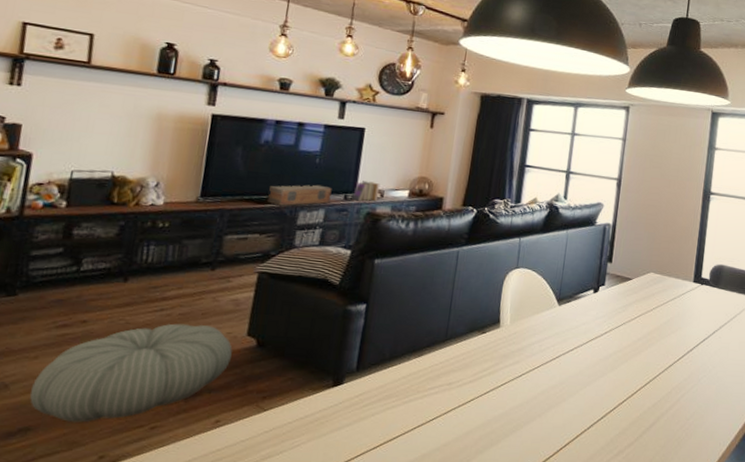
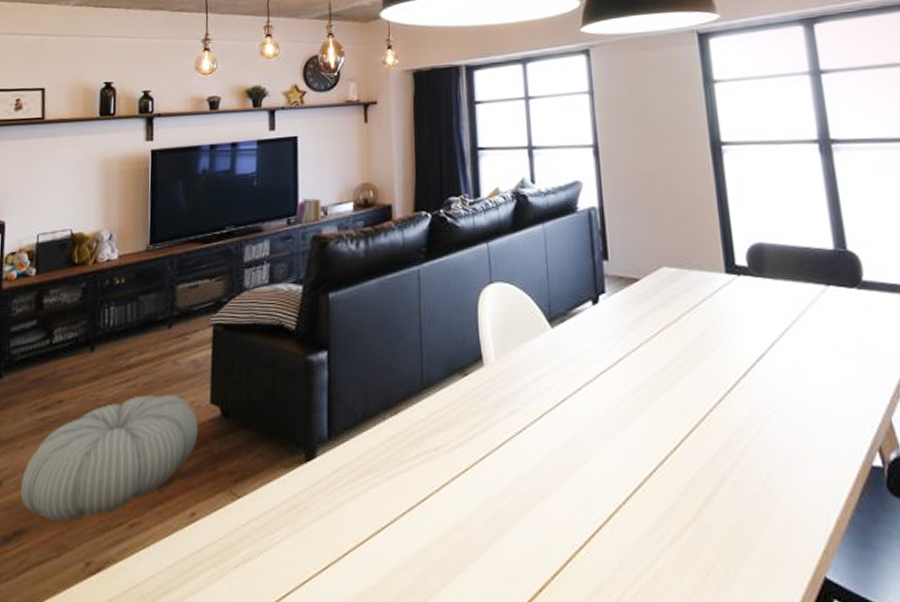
decorative box: present [268,184,332,206] -> none [213,211,274,242]

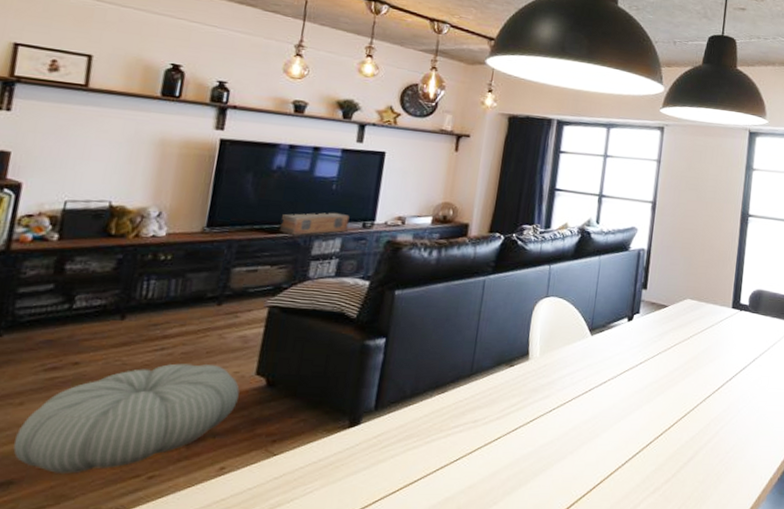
decorative box: none [213,211,274,242] -> present [280,212,350,235]
books: present [294,198,322,224] -> none [369,207,402,229]

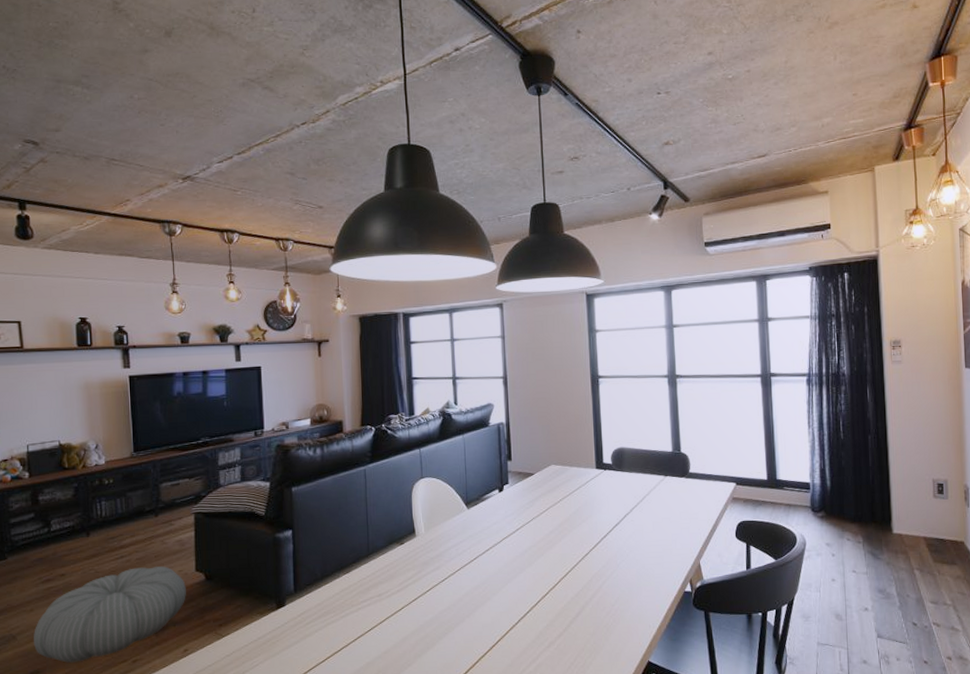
decorative box: present [280,212,350,235] -> none [189,426,243,450]

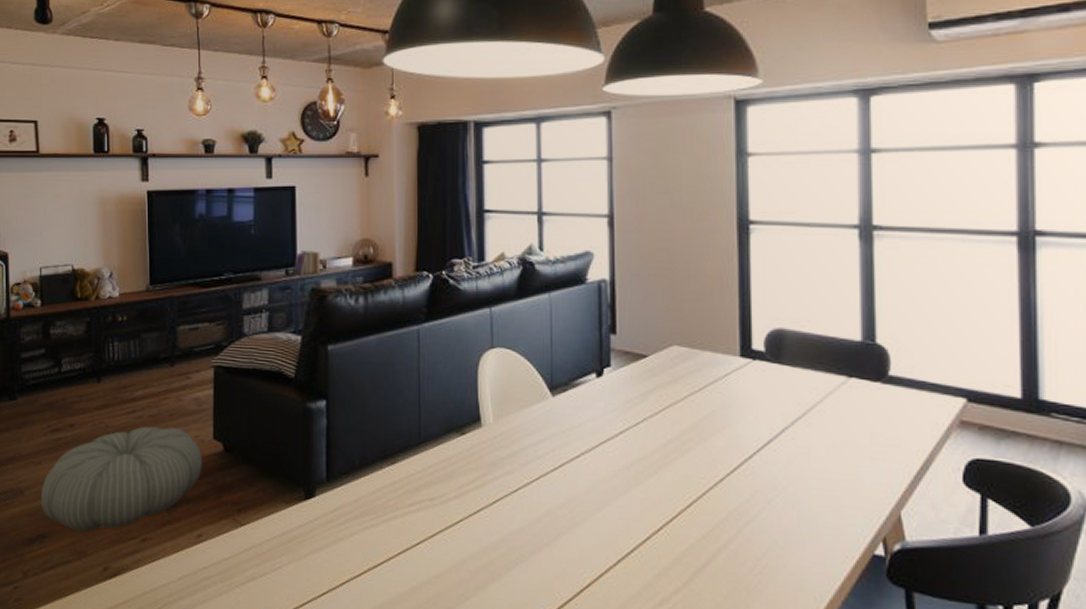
books: none [260,415,285,436] -> present [292,250,321,276]

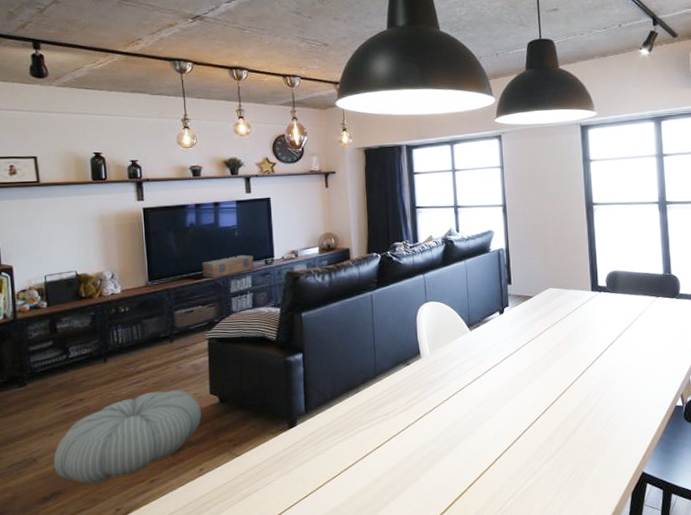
decorative box: none [211,260,272,288] -> present [202,254,254,278]
books: present [292,250,321,276] -> none [271,244,294,264]

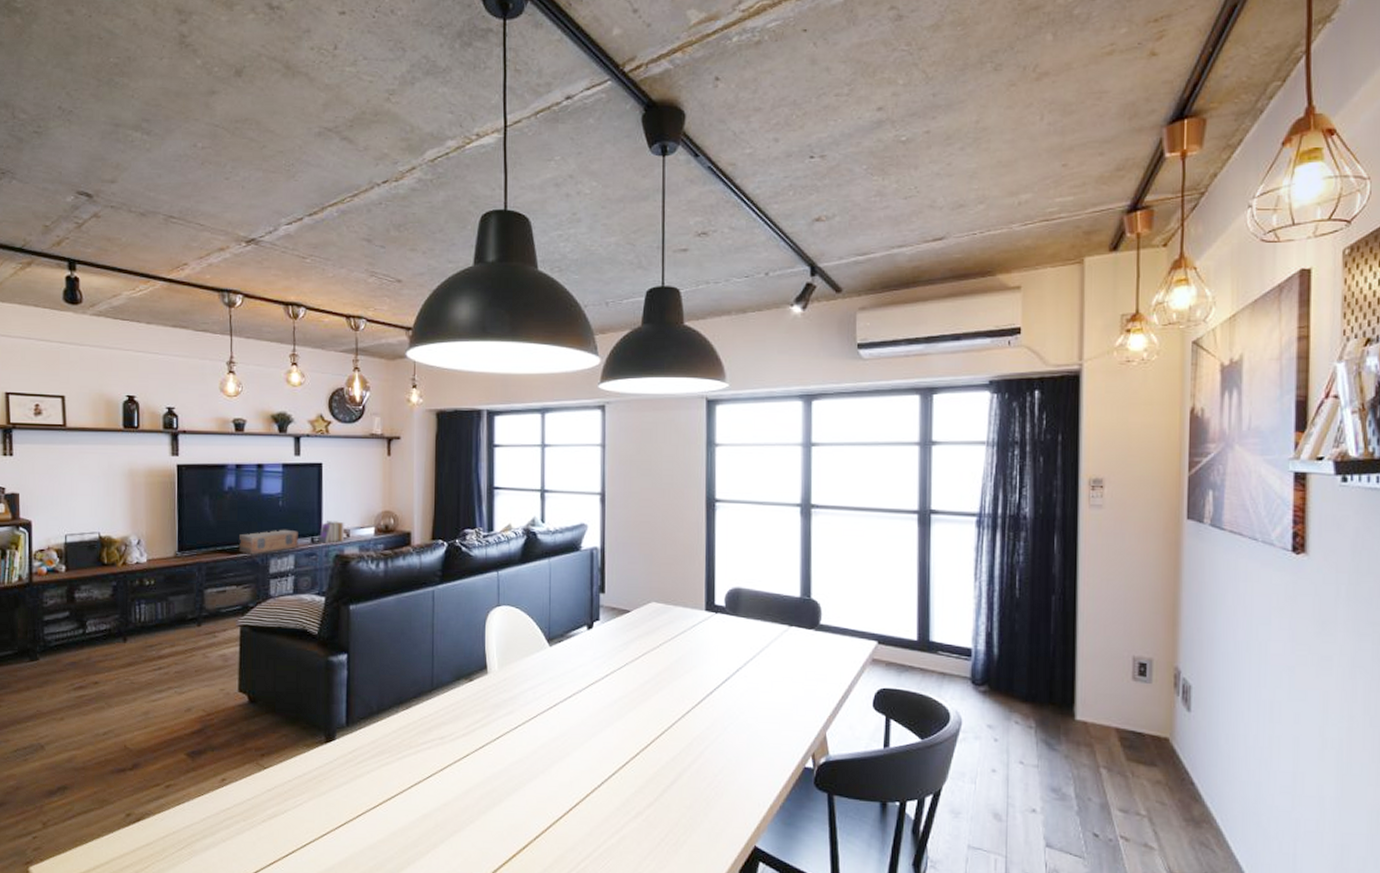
pouf: present [54,390,201,484] -> none [63,682,227,781]
books: none [271,244,294,264] -> present [318,521,345,543]

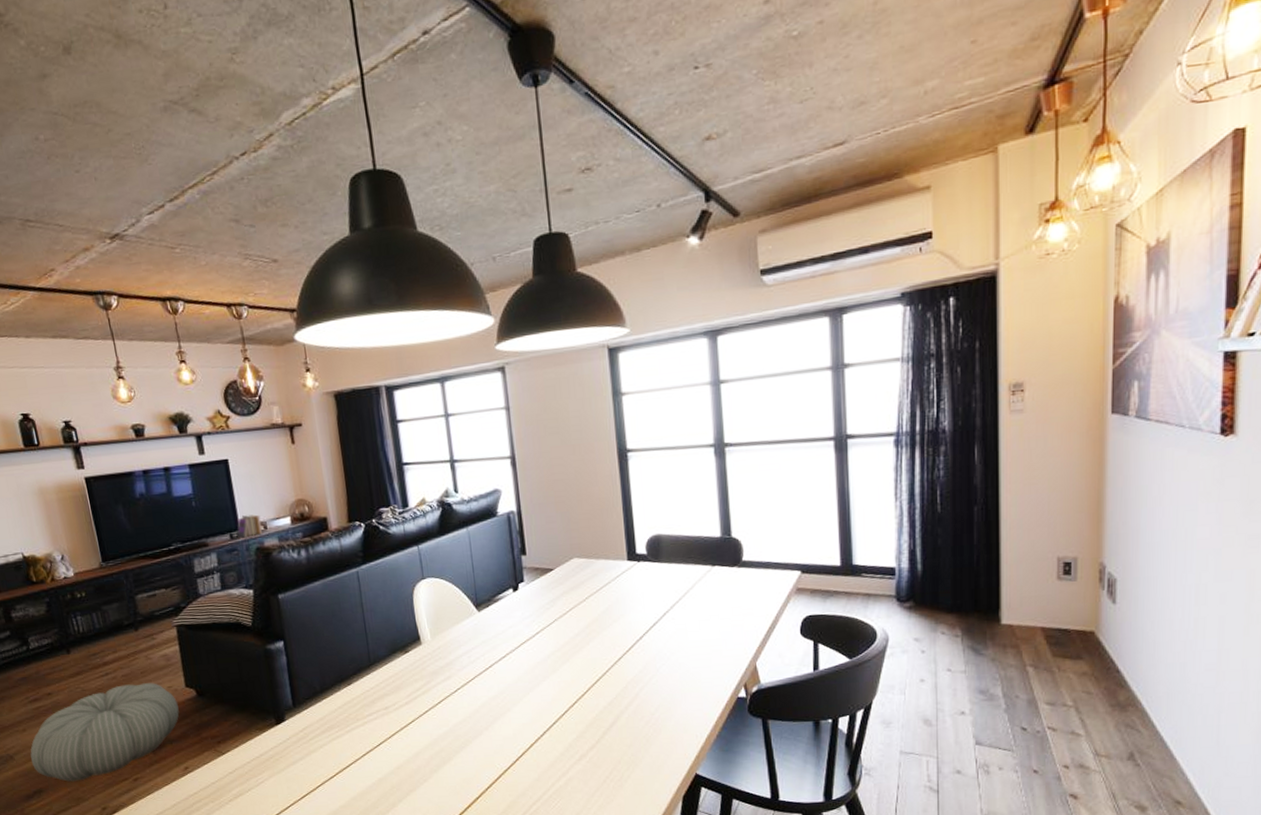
pouf: none [63,682,227,781] -> present [30,683,180,782]
decorative box: present [239,529,298,555] -> none [159,528,219,557]

